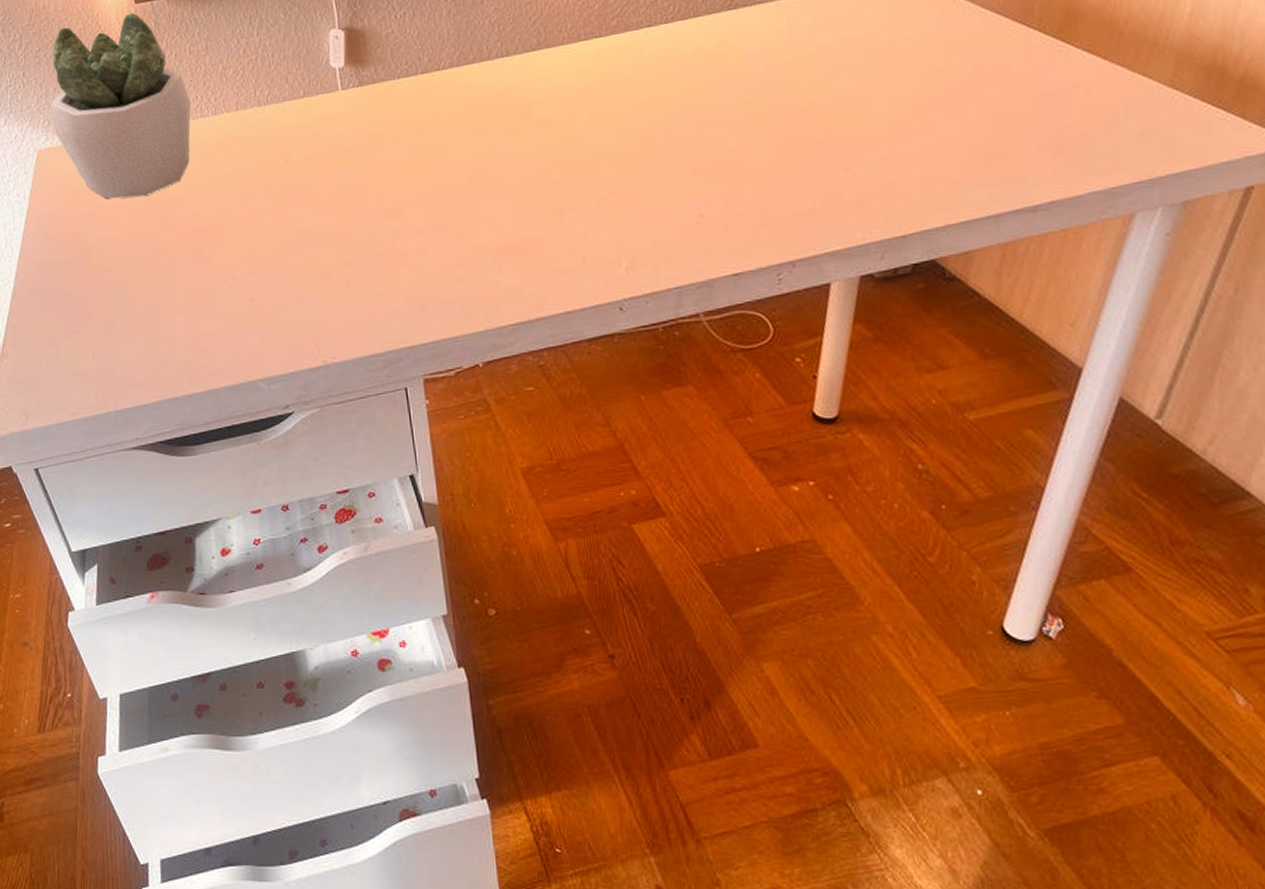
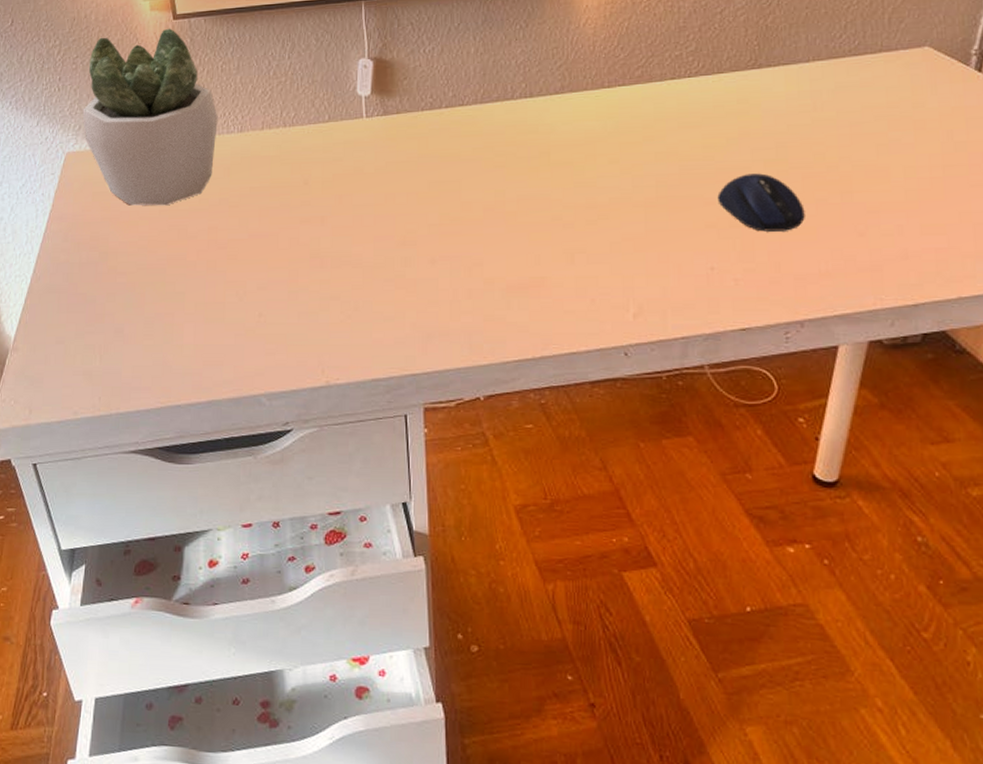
computer mouse: none [701,115,790,175] -> present [717,173,805,232]

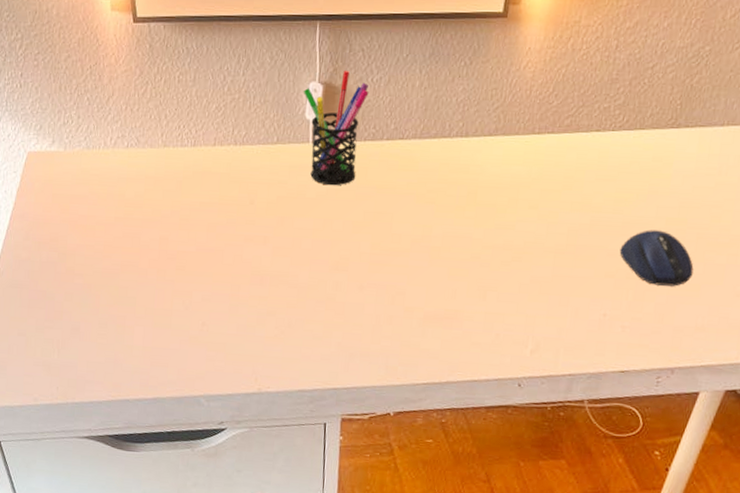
succulent plant: present [82,28,218,206] -> none [43,31,173,213]
pen holder: none [352,45,422,159] -> present [303,71,369,186]

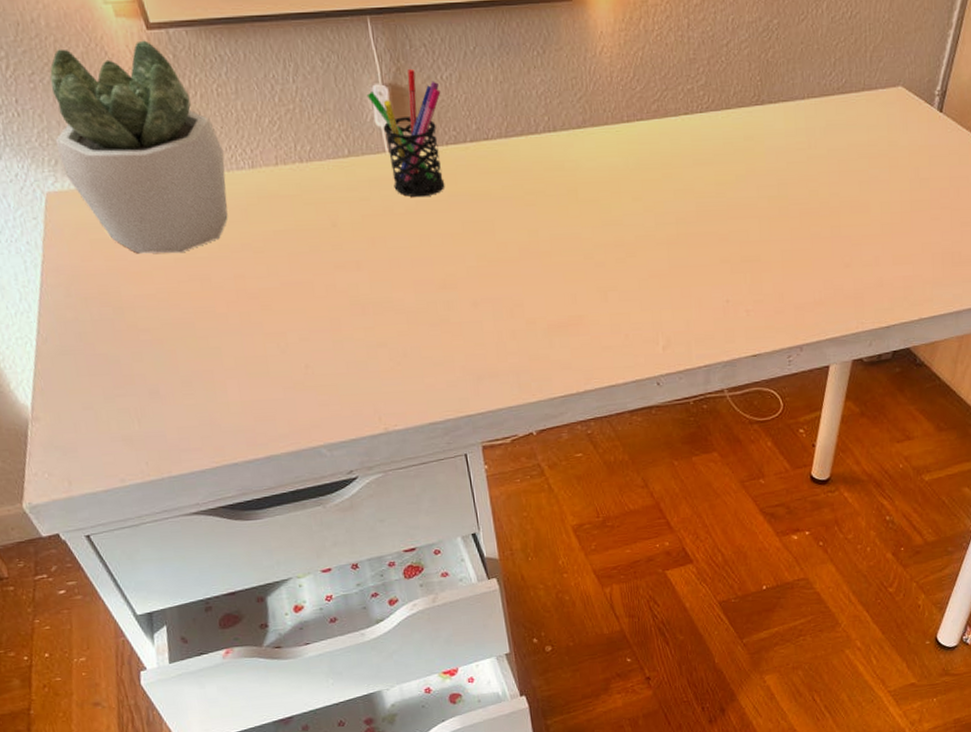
succulent plant: none [43,31,173,213] -> present [49,40,228,254]
computer mouse: present [619,230,694,286] -> none [730,209,803,265]

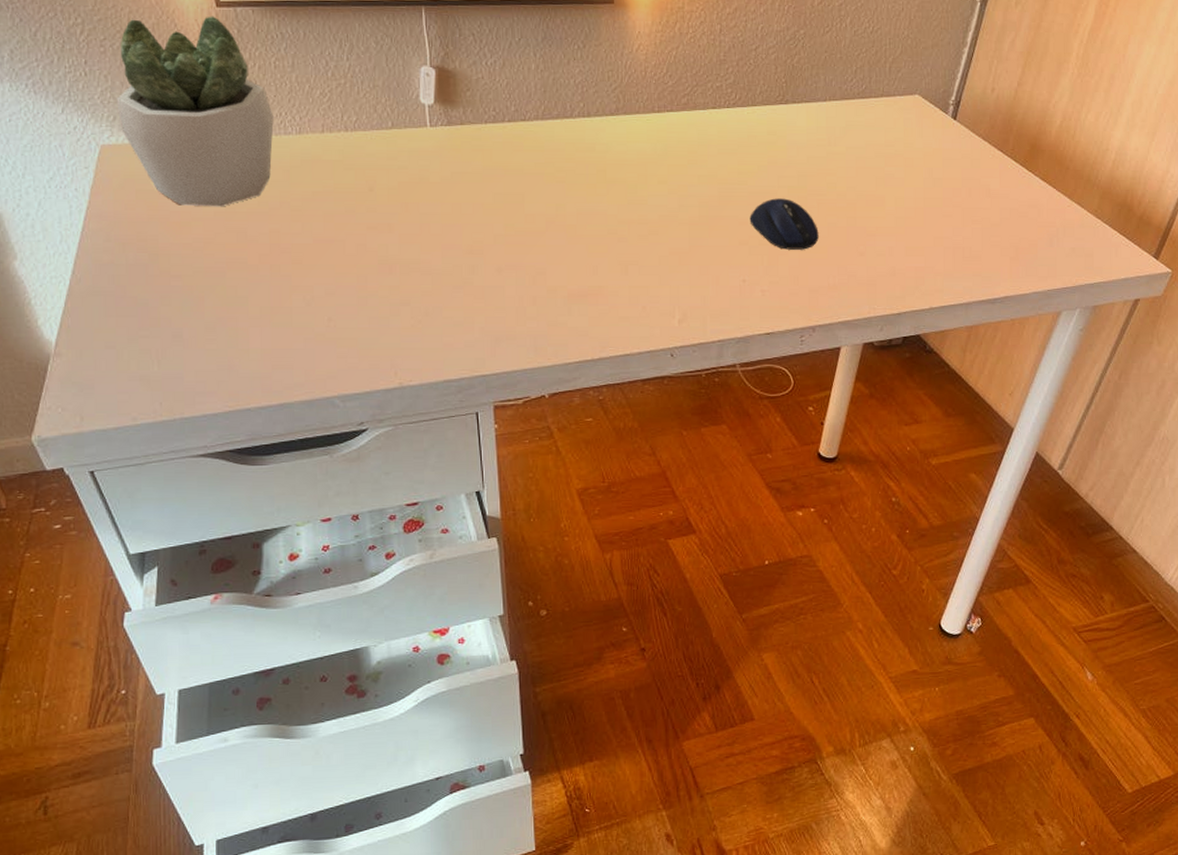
pen holder: present [366,69,445,198] -> none [414,55,484,169]
computer mouse: none [730,209,803,265] -> present [749,198,819,250]

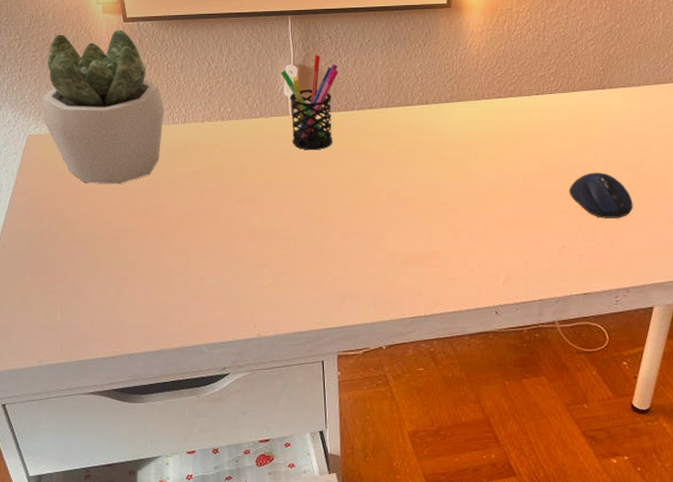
pen holder: none [414,55,484,169] -> present [280,55,339,151]

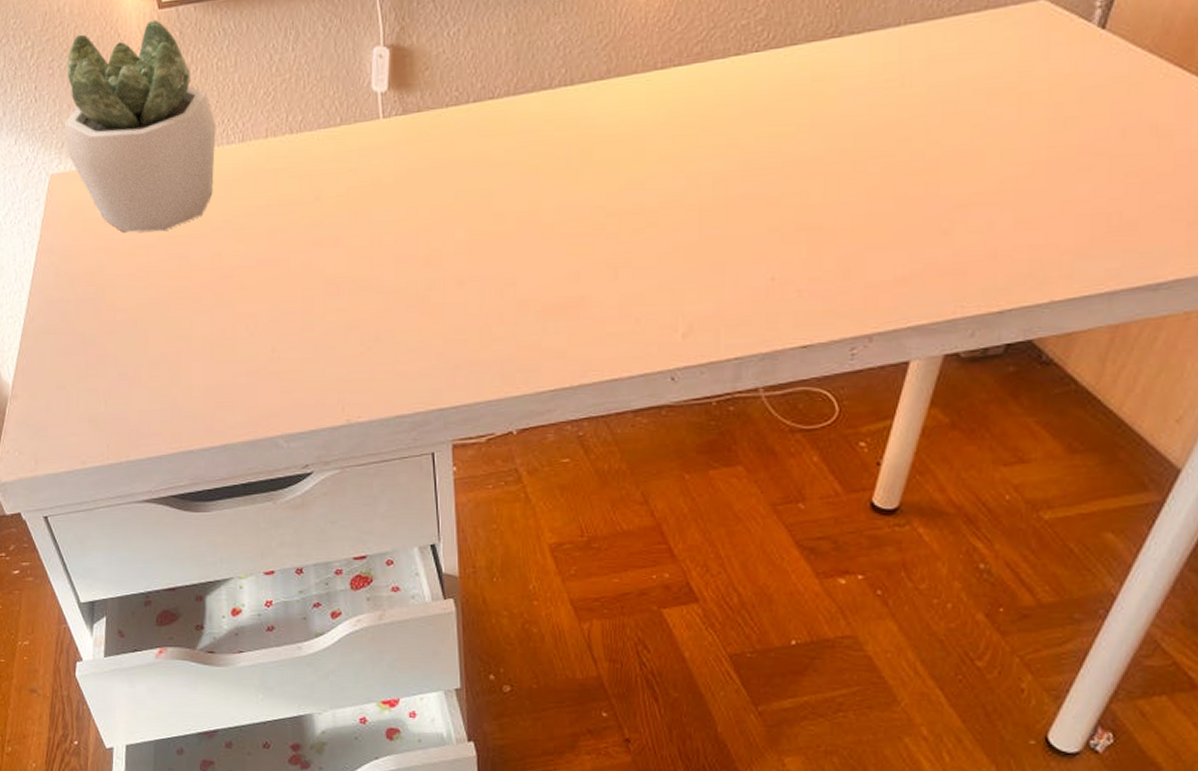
pen holder: present [280,55,339,151] -> none [366,27,446,166]
computer mouse: present [569,172,633,218] -> none [783,165,882,234]

